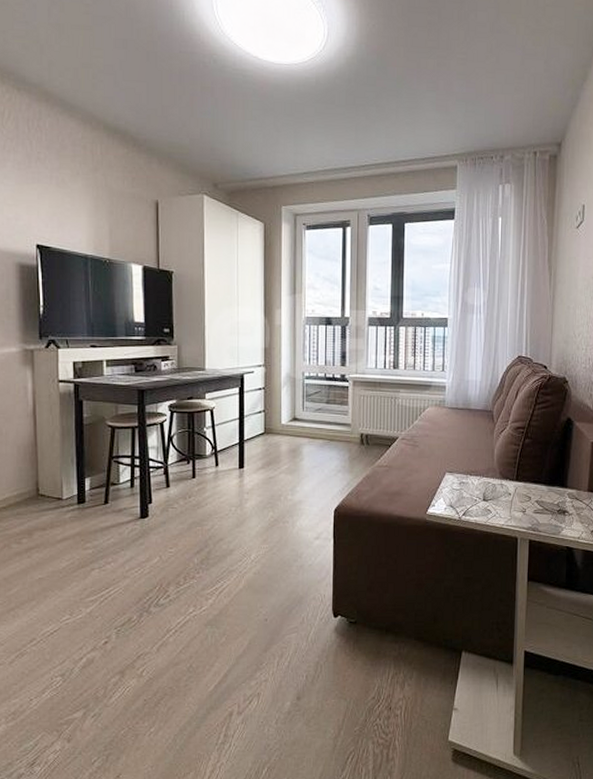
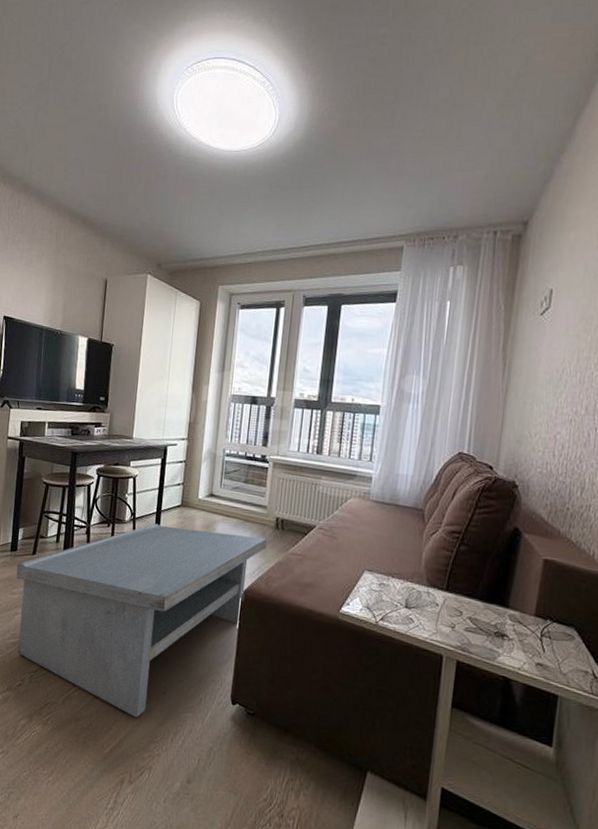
coffee table: none [87,454,353,650] -> present [16,523,267,718]

